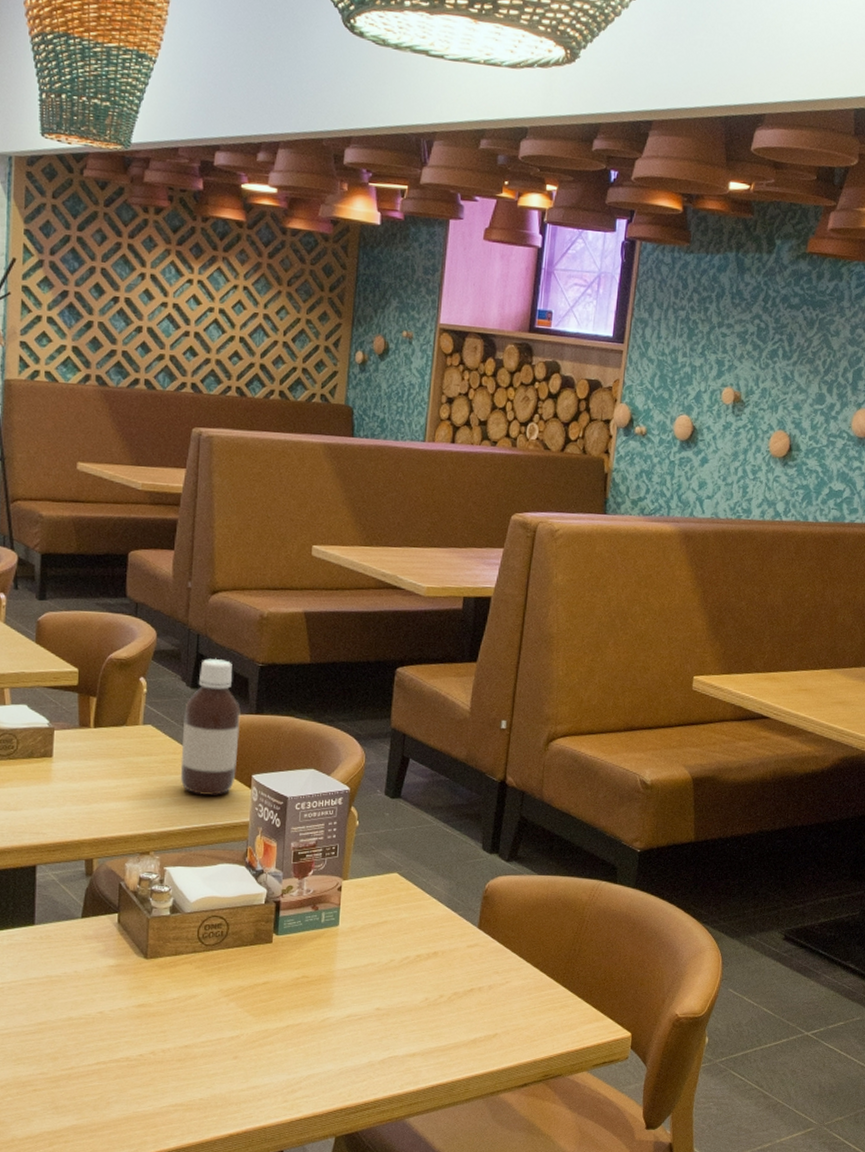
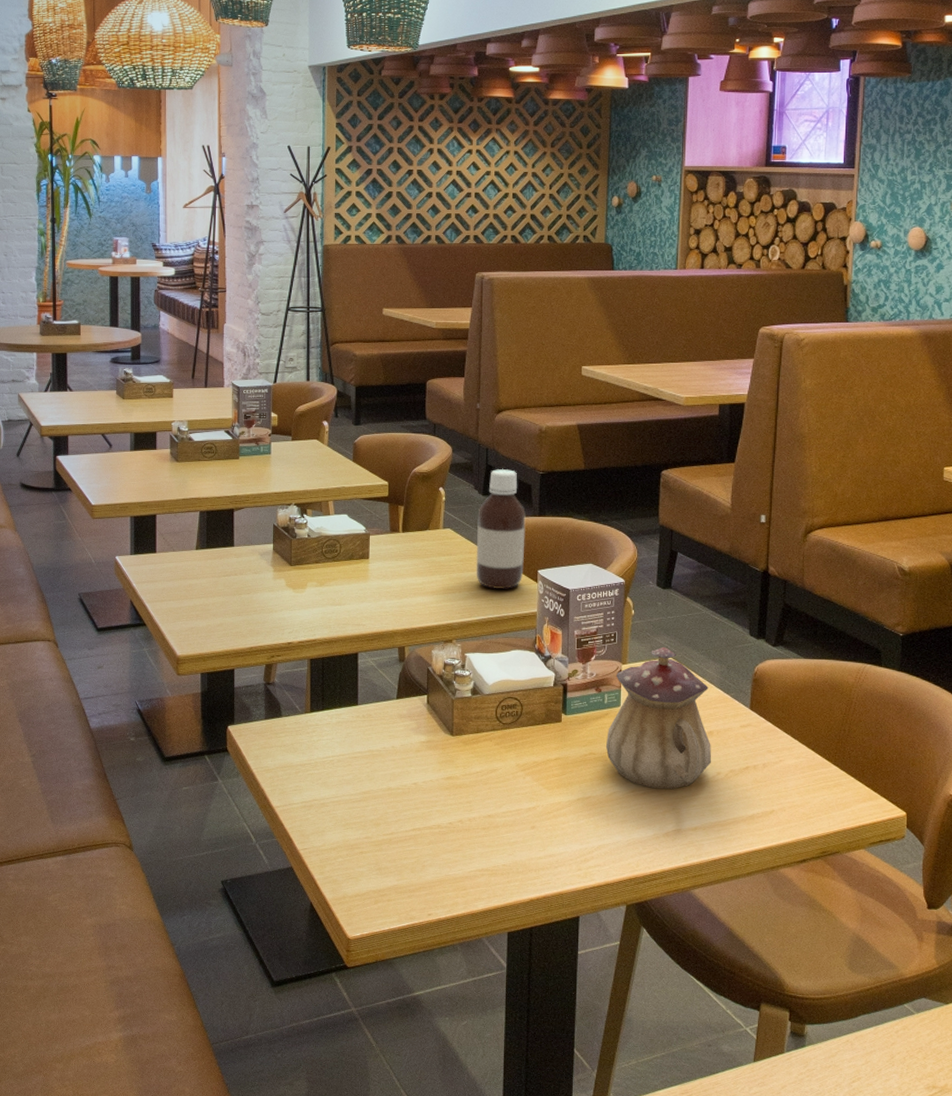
teapot: none [320,861,435,1013] -> present [605,646,712,789]

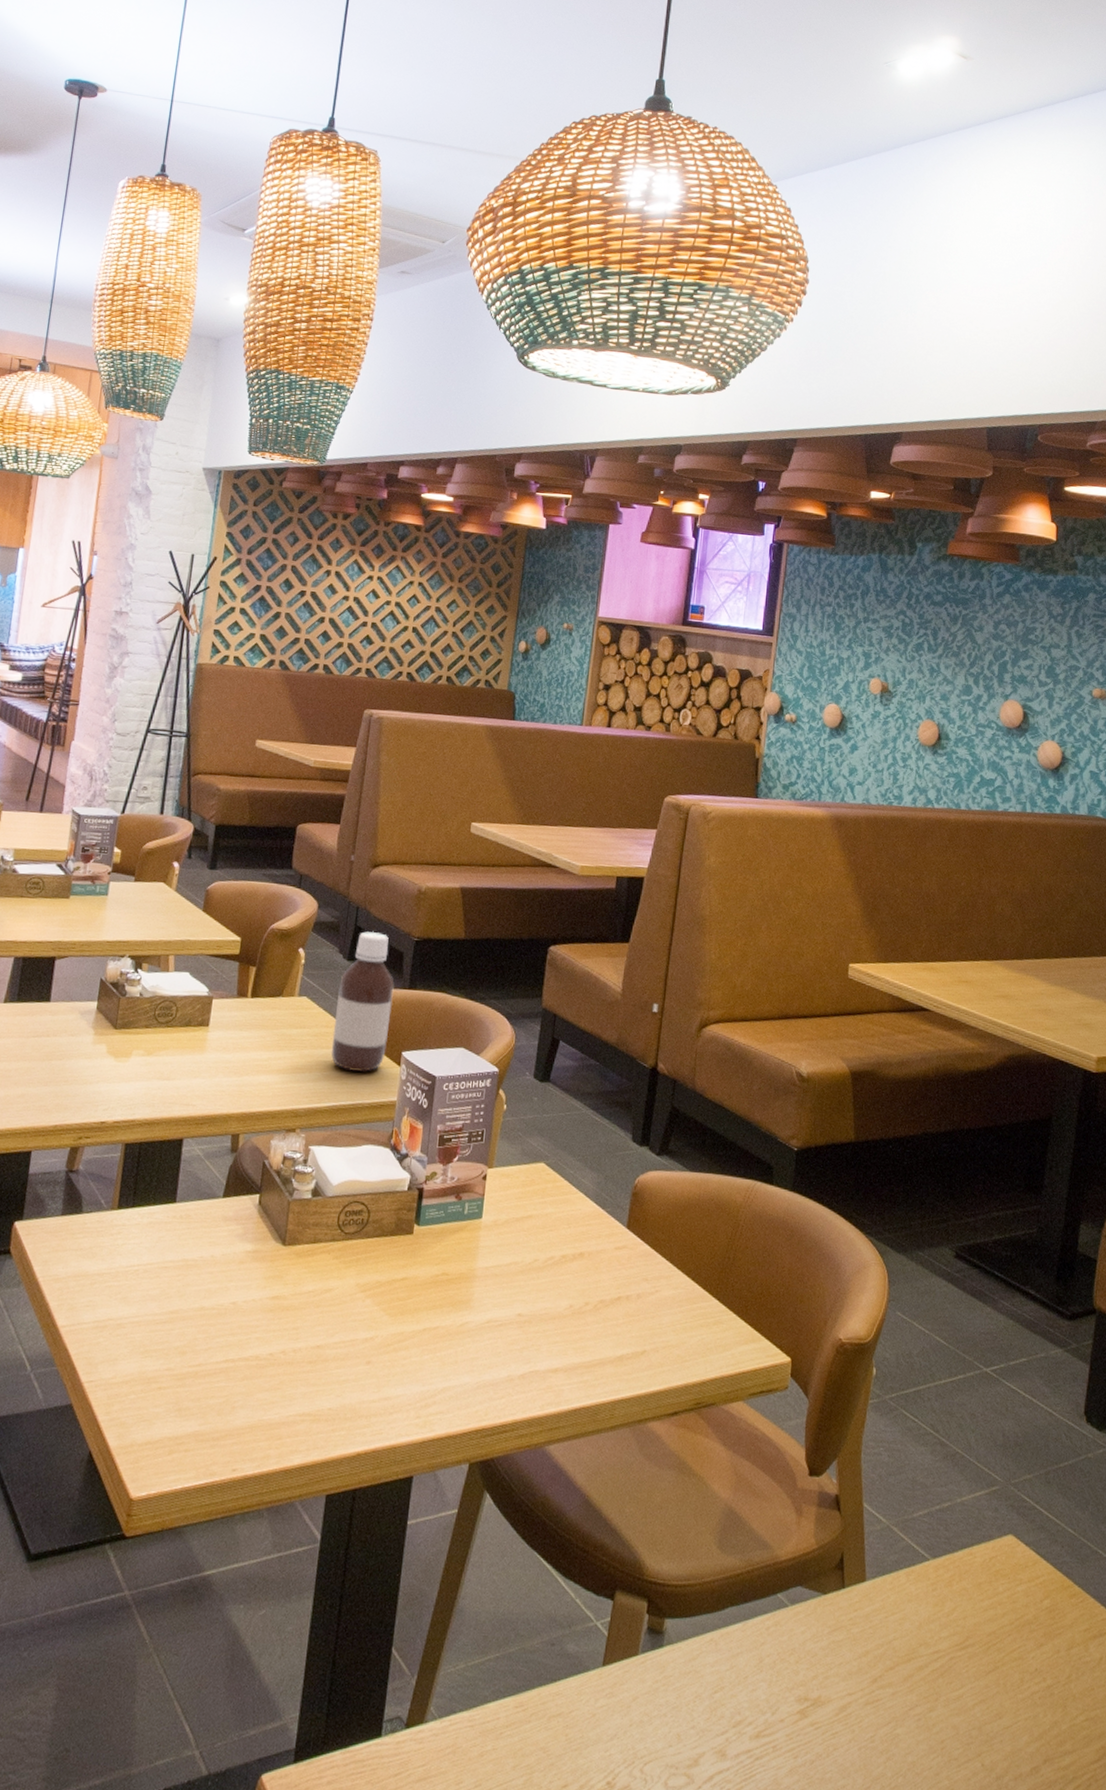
teapot: present [605,646,712,789] -> none [461,1149,583,1321]

